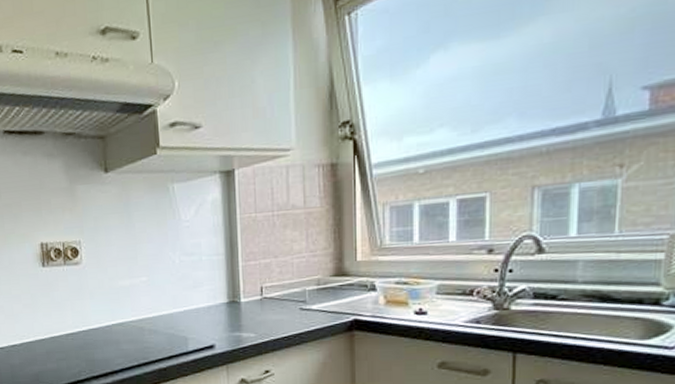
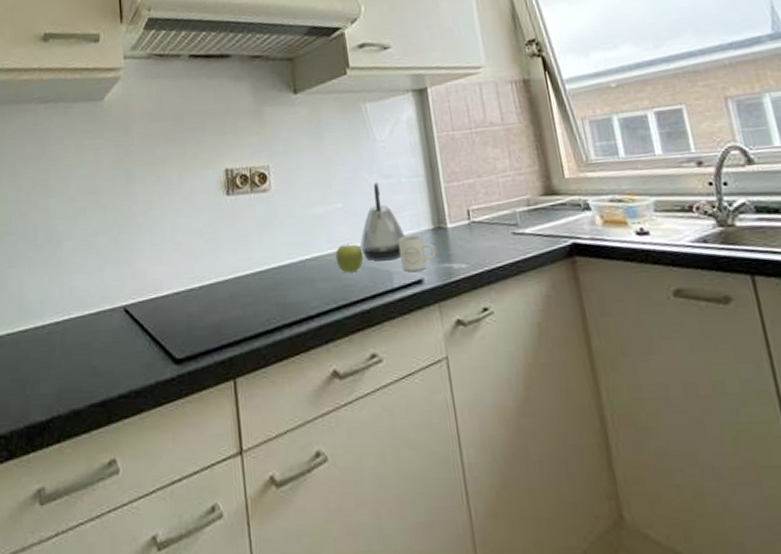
fruit: none [138,312,163,338] -> present [335,243,364,274]
kettle: none [160,260,202,328] -> present [359,183,406,261]
mug: none [195,307,228,338] -> present [398,235,436,271]

